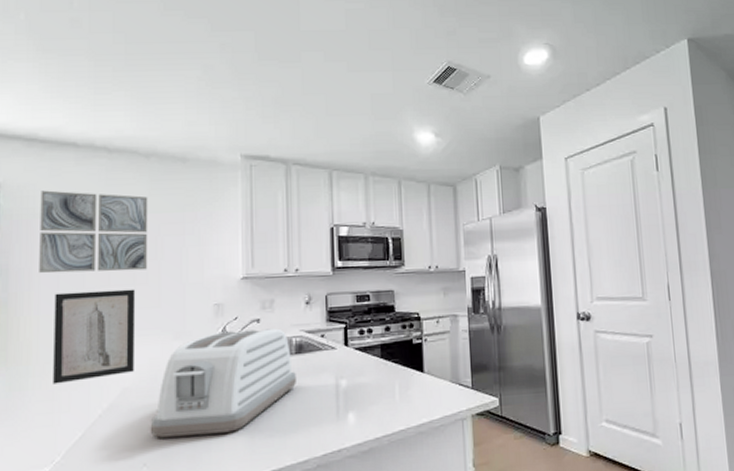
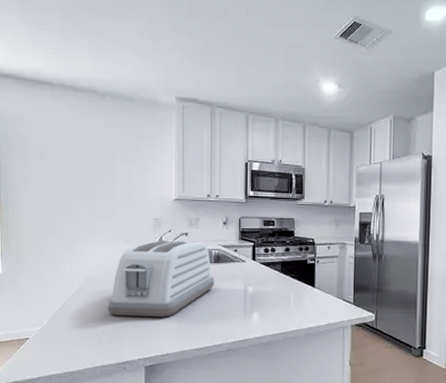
wall art: present [39,190,148,274] -> none [27,120,105,188]
wall art: present [53,289,136,384] -> none [39,201,97,269]

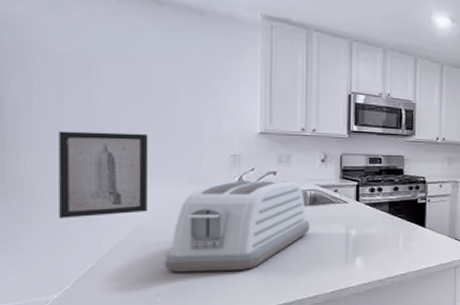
wall art: none [39,201,97,269] -> present [58,131,149,218]

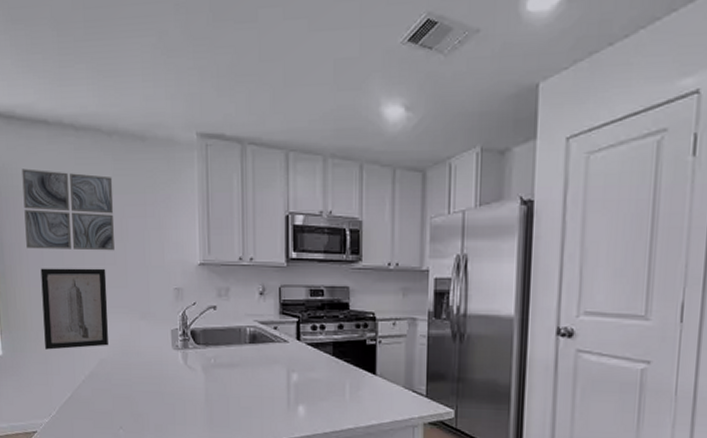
wall art: none [38,24,162,117] -> present [22,168,114,251]
toaster: present [164,180,309,272] -> none [123,315,250,410]

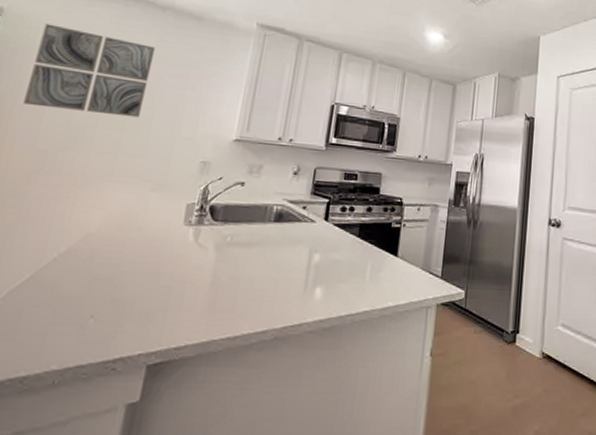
wall art: present [40,268,109,350] -> none [11,127,123,221]

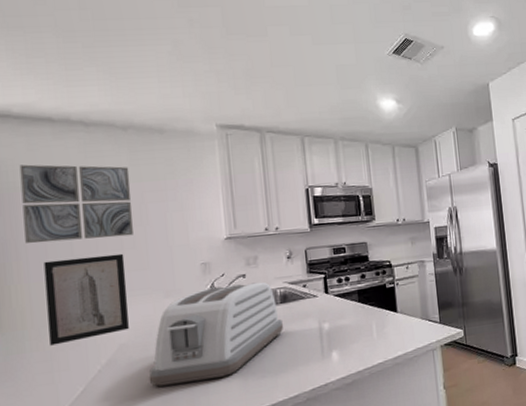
wall art: none [11,127,123,221] -> present [43,253,129,346]
toaster: none [105,189,271,293] -> present [148,282,283,387]

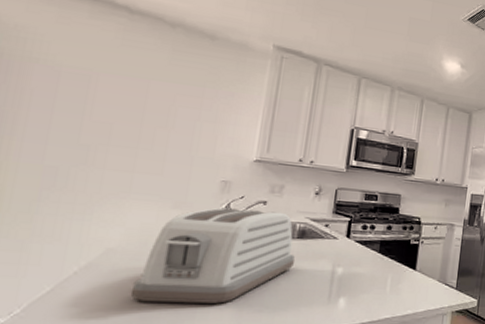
wall art: present [19,164,133,244] -> none [26,35,168,136]
wall art: present [43,253,129,346] -> none [24,142,138,236]

